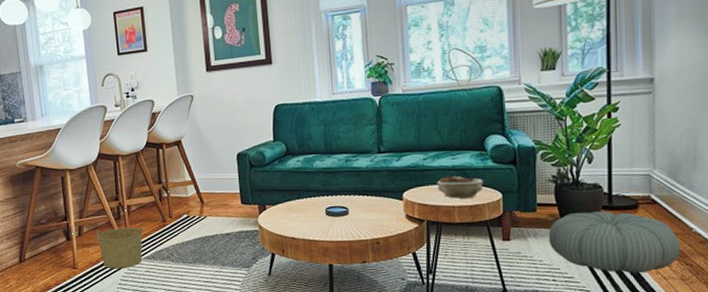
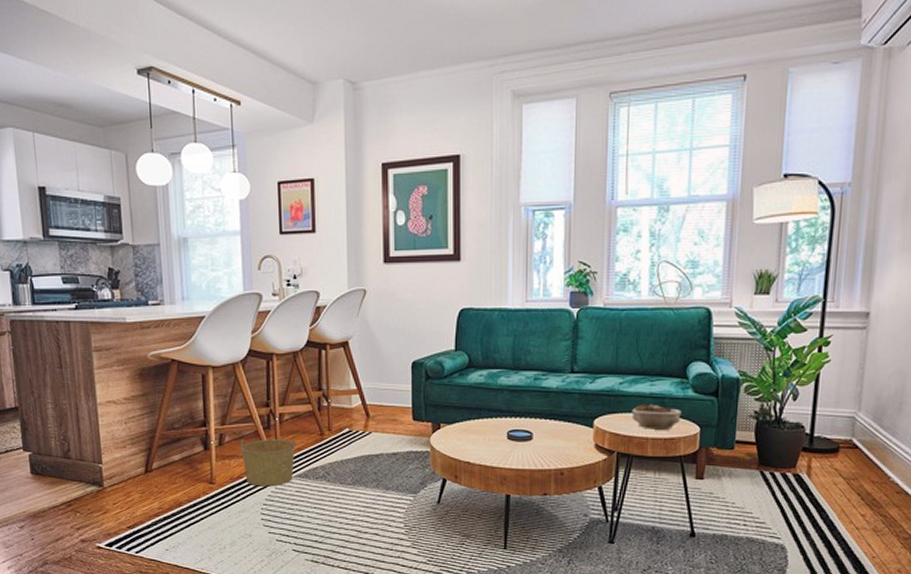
pouf: present [548,211,680,273] -> none [743,453,877,521]

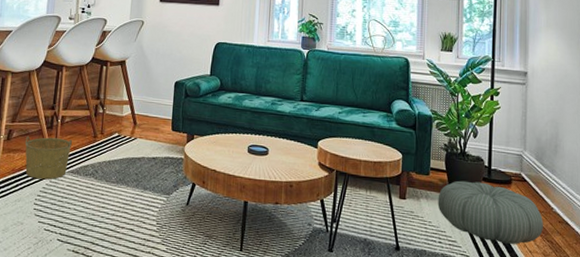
succulent planter: present [631,404,681,430] -> none [348,131,387,155]
pouf: none [743,453,877,521] -> present [437,180,543,244]

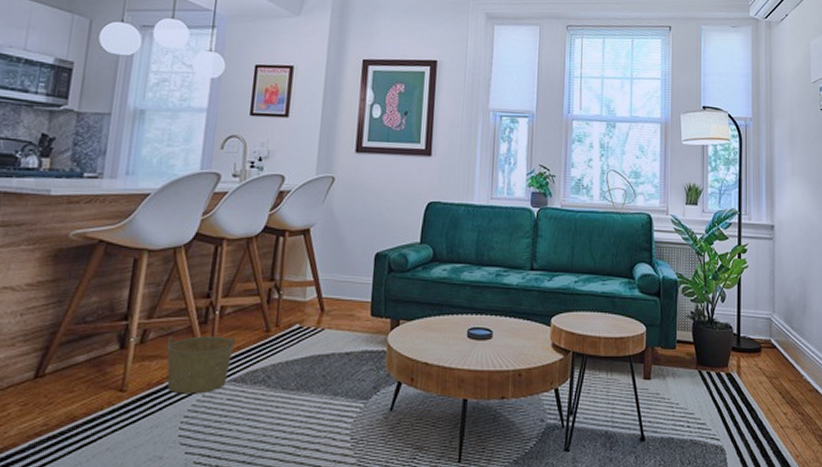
pouf: present [437,180,543,244] -> none [685,352,794,421]

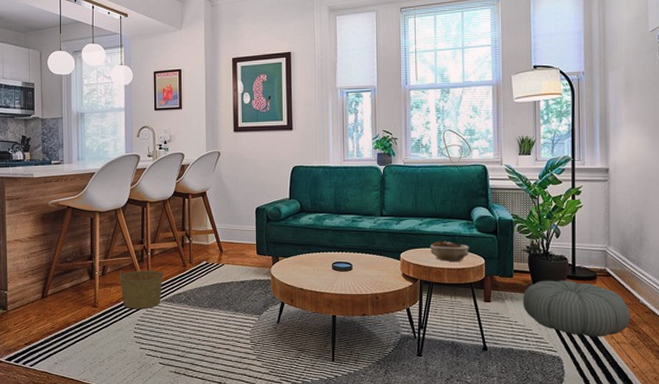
succulent planter: none [585,302,629,329] -> present [430,240,469,261]
pouf: none [685,352,794,421] -> present [522,280,630,337]

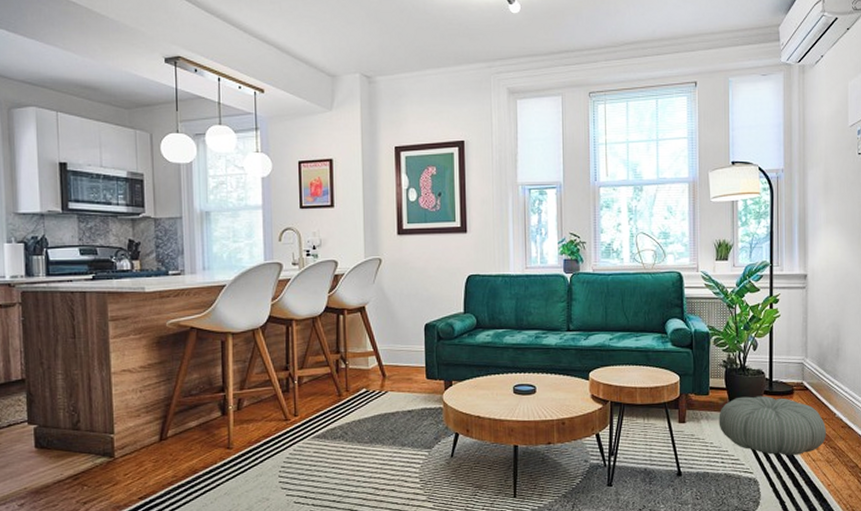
basket: present [119,270,163,309] -> none [258,401,314,450]
succulent planter: present [430,240,469,261] -> none [621,357,663,380]

